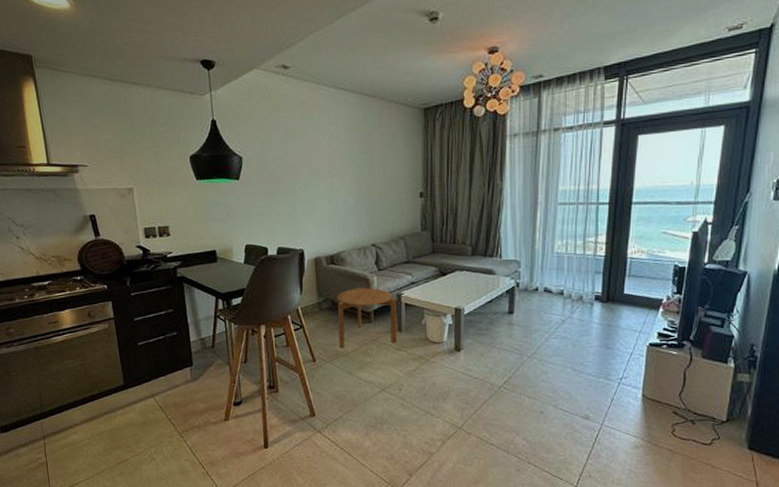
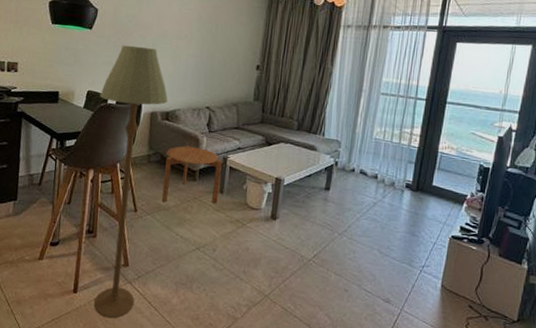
floor lamp: none [258,190,331,468] -> present [93,45,168,319]

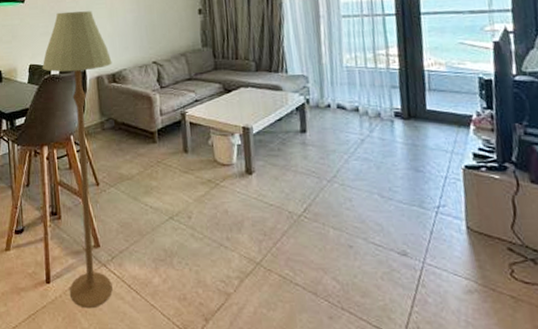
side table: present [161,146,223,204] -> none [119,106,184,171]

